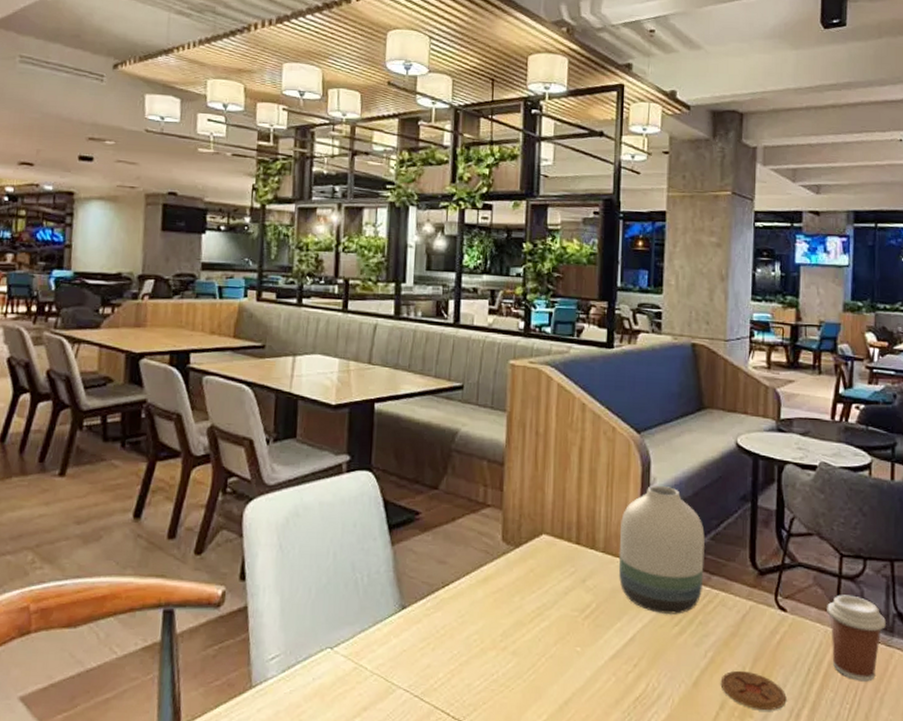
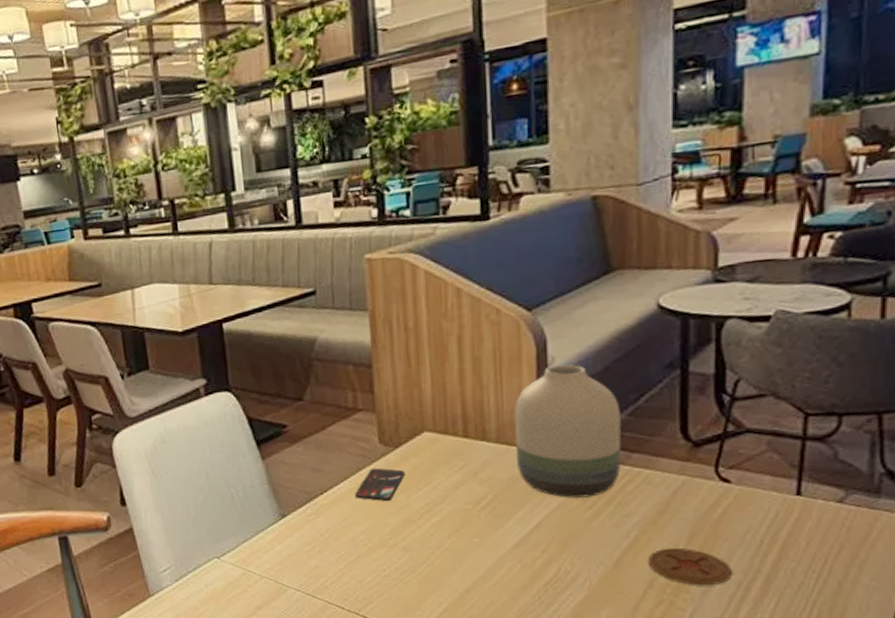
smartphone: none [473,565,522,601] -> present [354,468,405,501]
coffee cup: present [827,594,886,681] -> none [786,457,869,548]

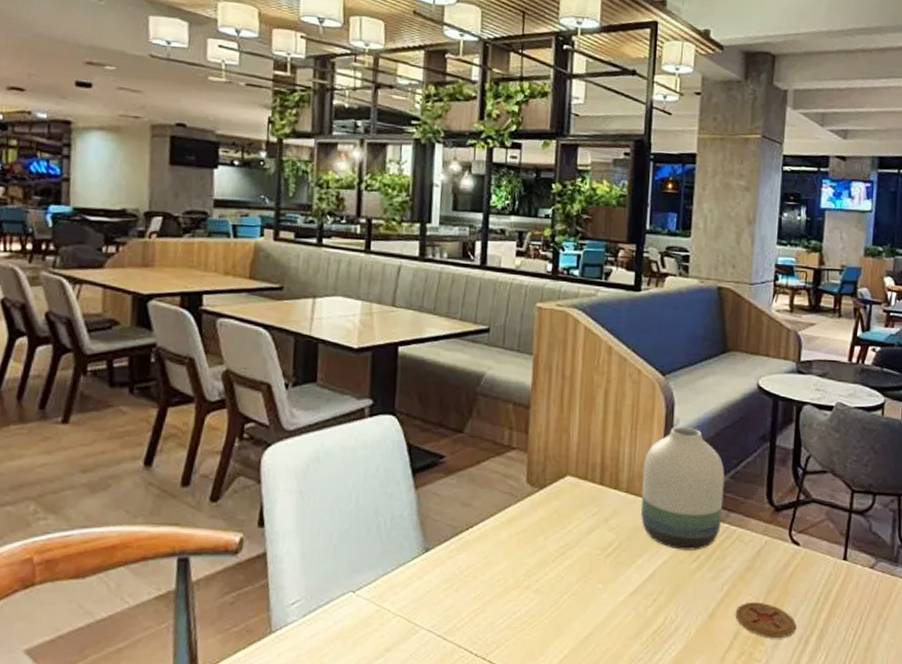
smartphone: present [354,468,405,501] -> none [497,507,546,541]

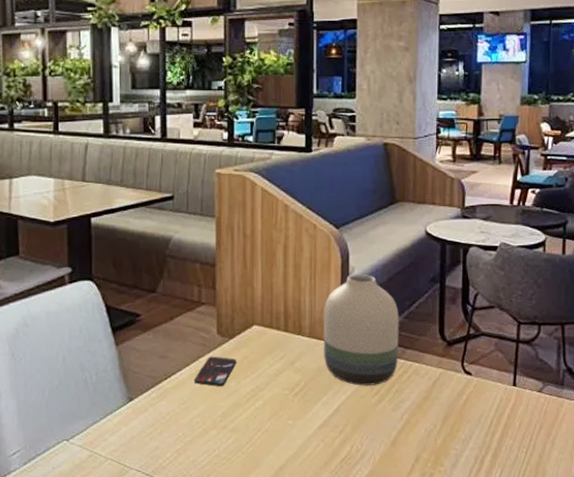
smartphone: none [497,507,546,541] -> present [193,356,237,386]
coaster: present [735,602,797,638] -> none [415,428,472,459]

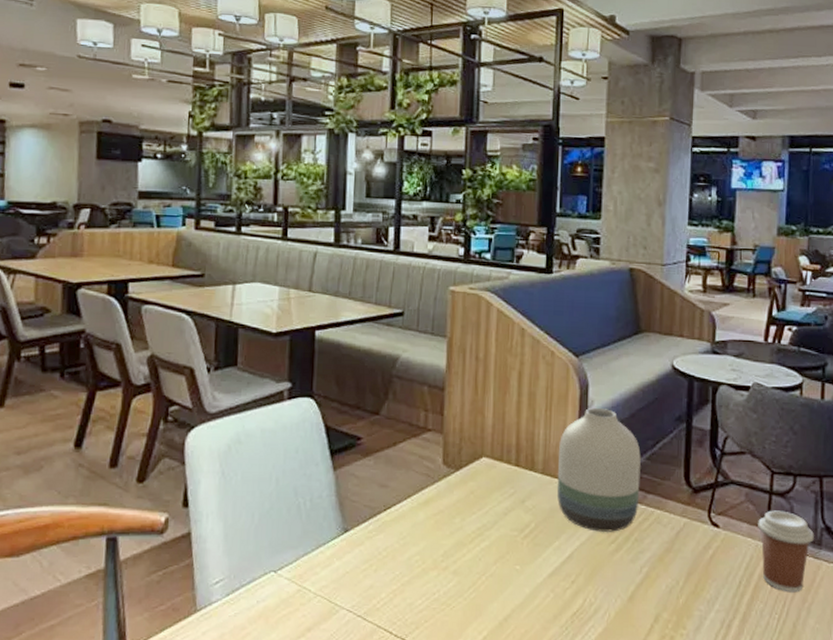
smartphone: present [193,356,237,386] -> none [415,488,463,522]
coffee cup: none [506,356,557,427] -> present [758,510,814,591]

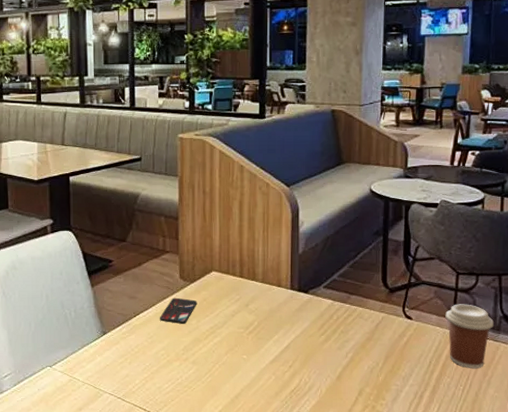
smartphone: none [415,488,463,522] -> present [159,297,197,324]
vase: present [557,407,641,532] -> none [275,227,345,327]

